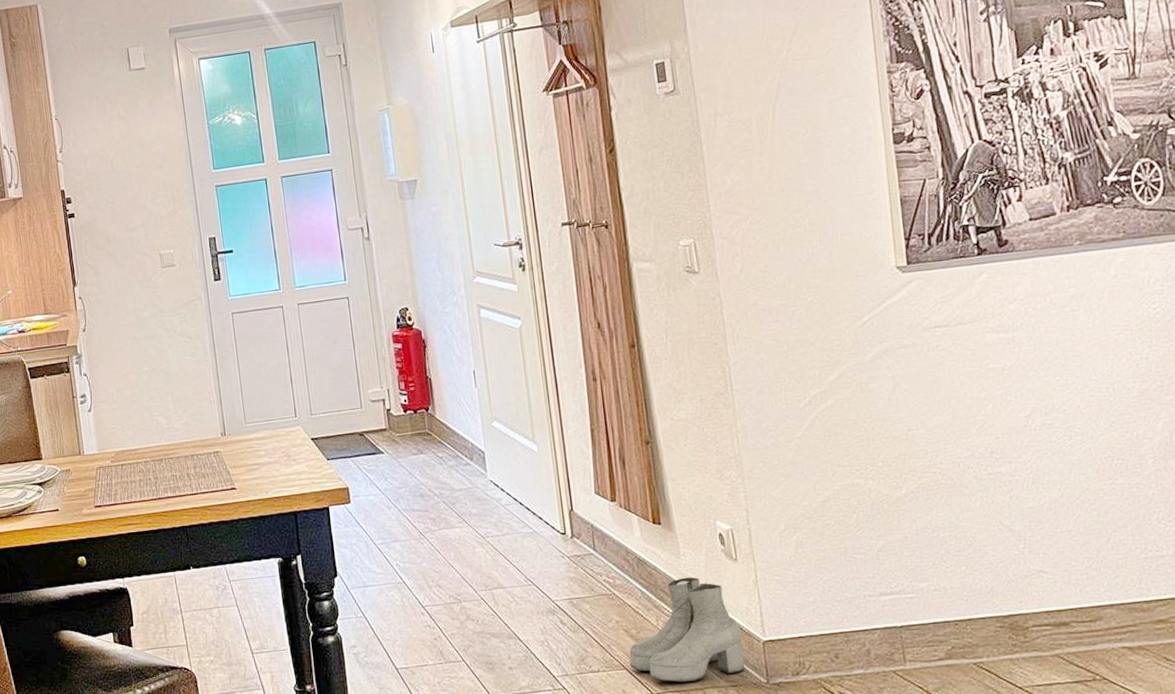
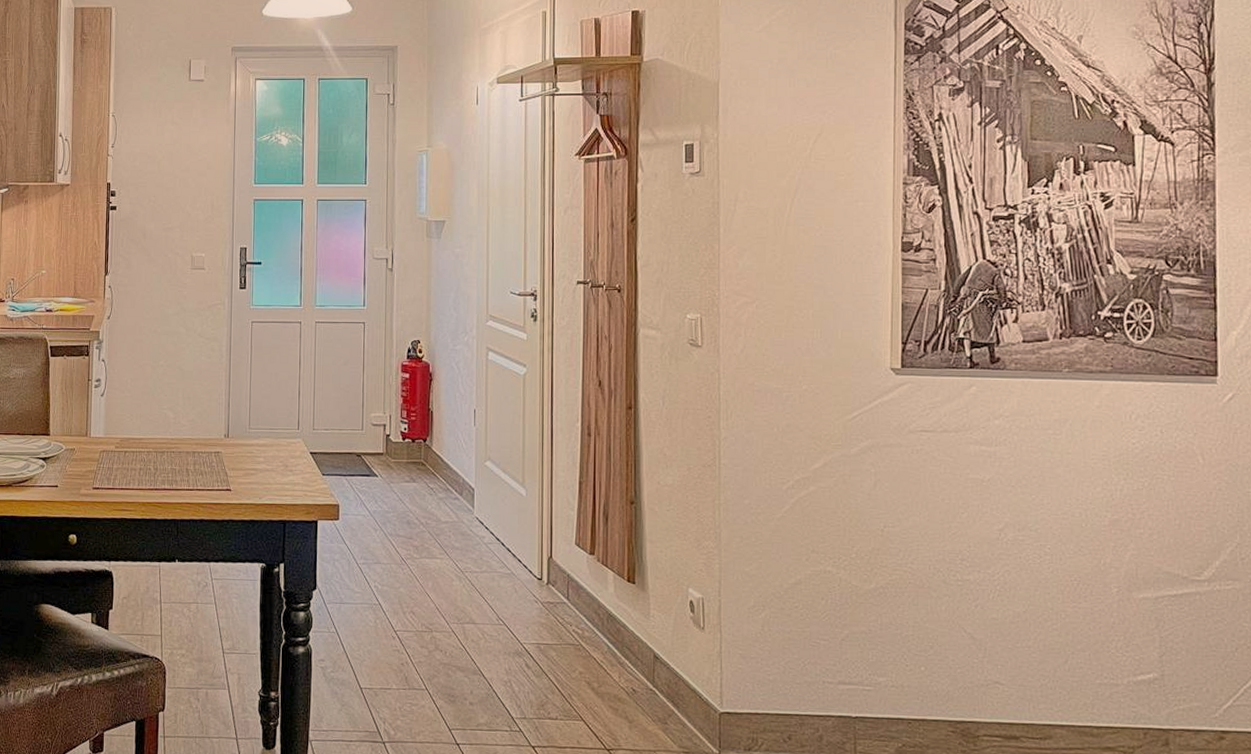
boots: present [629,576,745,683] -> none [587,638,700,742]

